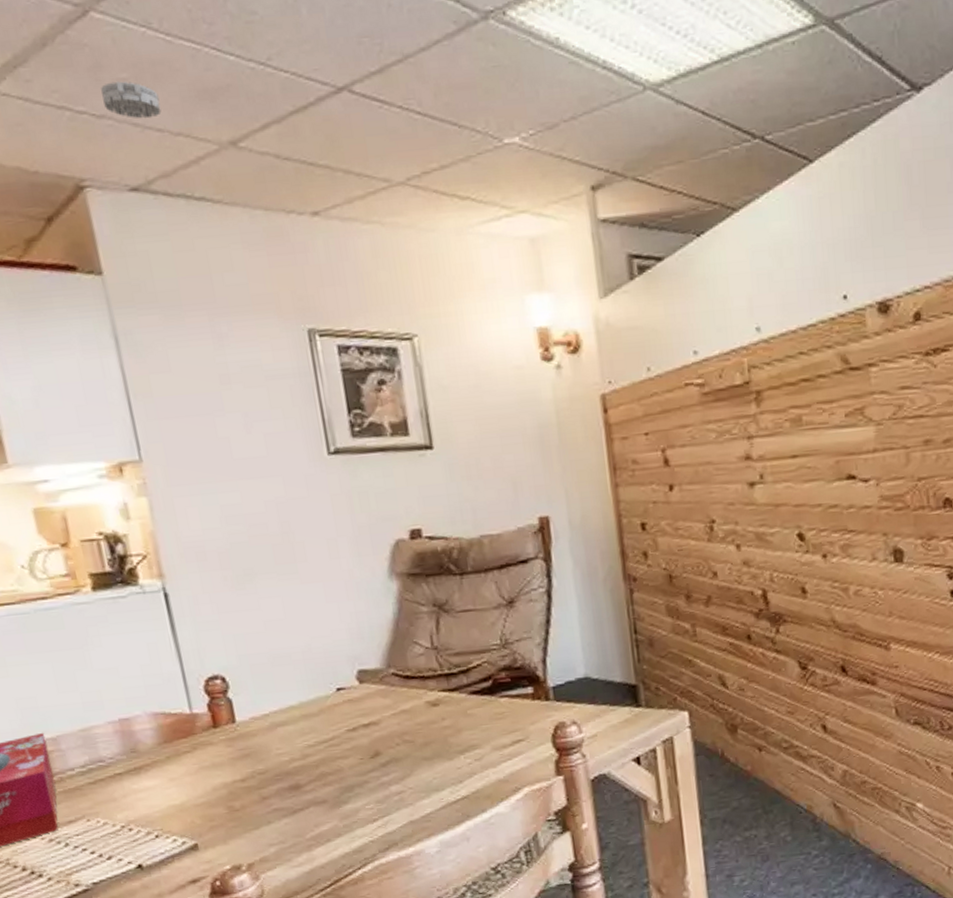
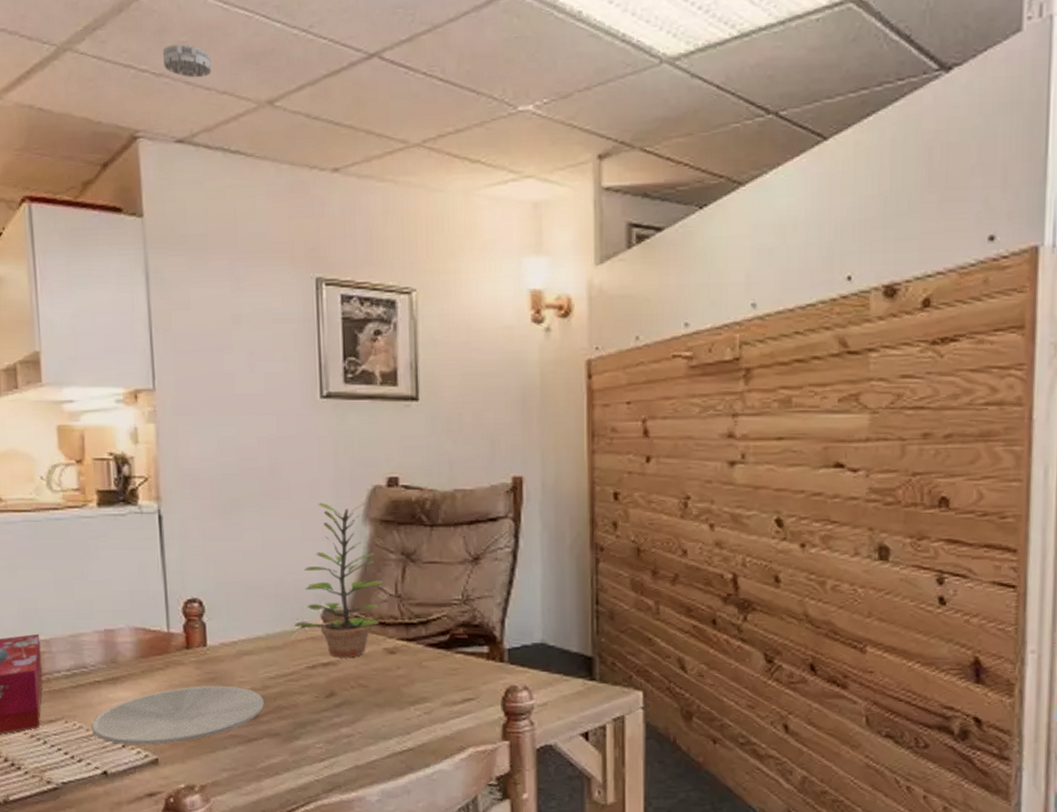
plate: none [117,759,307,835] -> present [91,685,265,745]
plant: none [328,558,418,717] -> present [294,502,383,658]

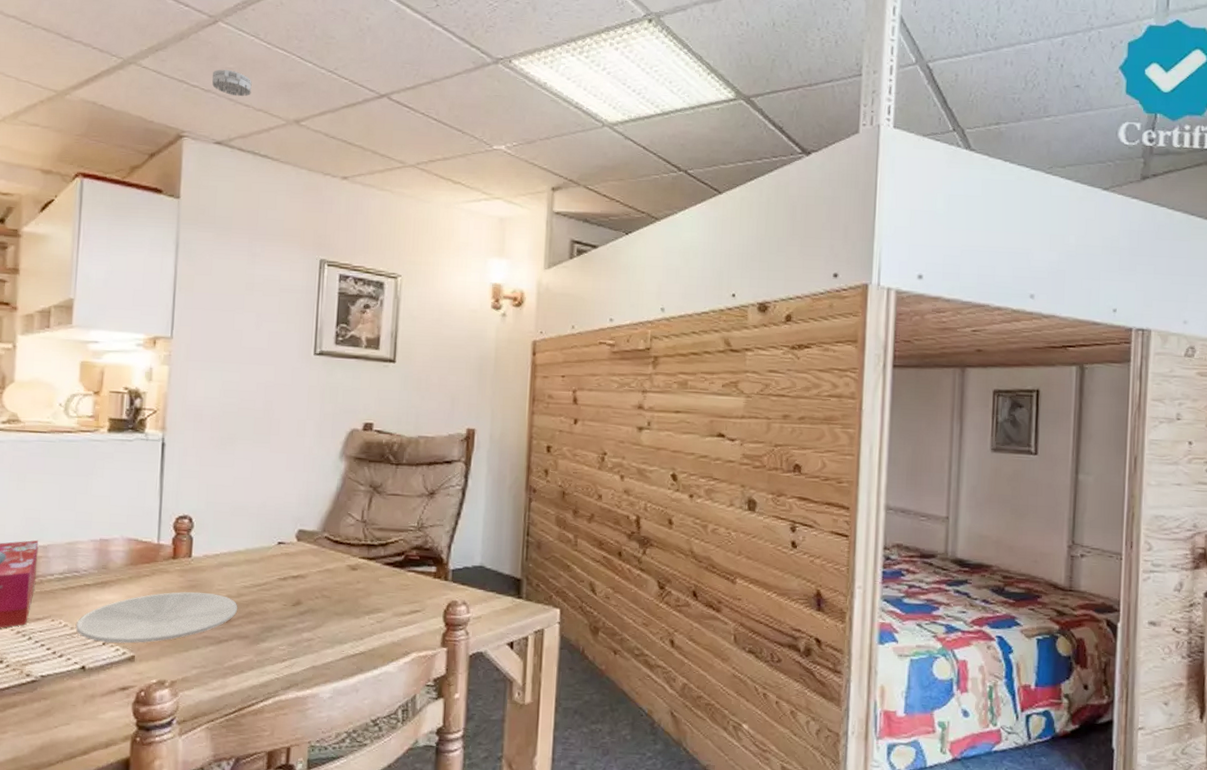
plant: present [294,502,383,658] -> none [271,439,352,572]

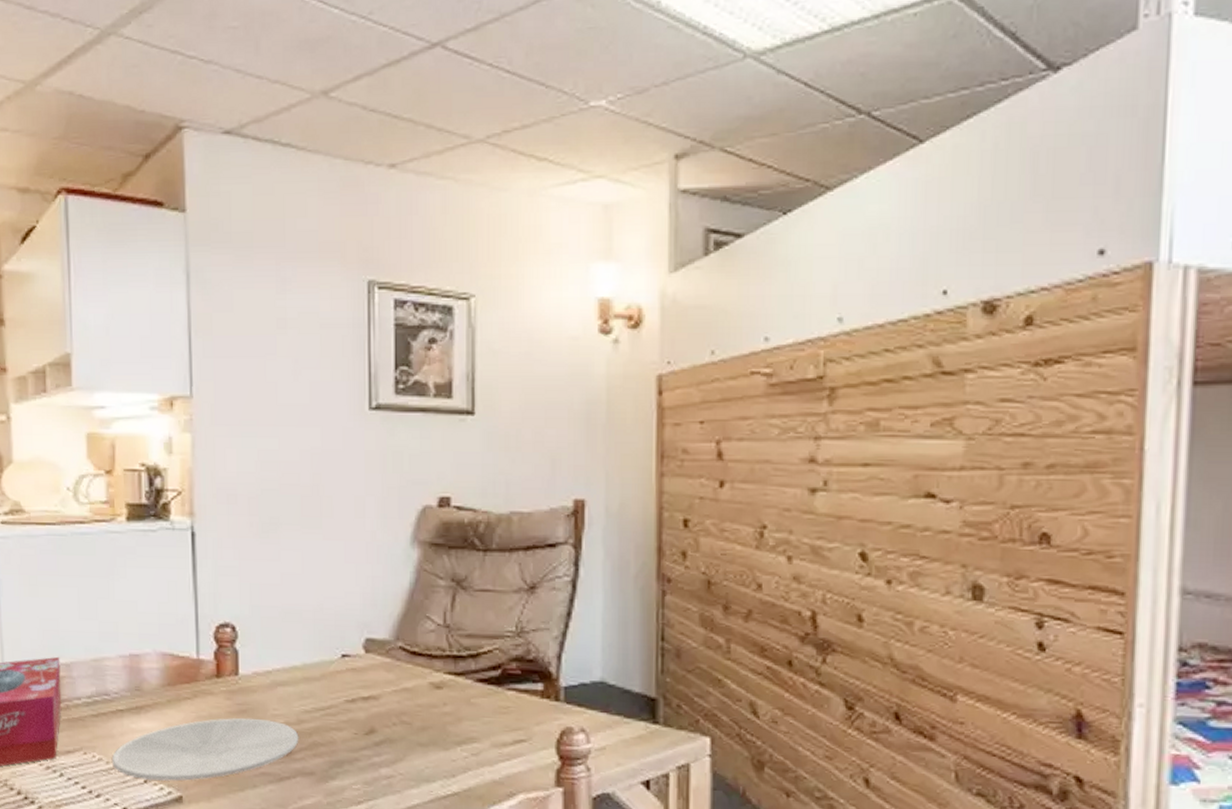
smoke detector: present [212,69,252,97] -> none [213,29,263,66]

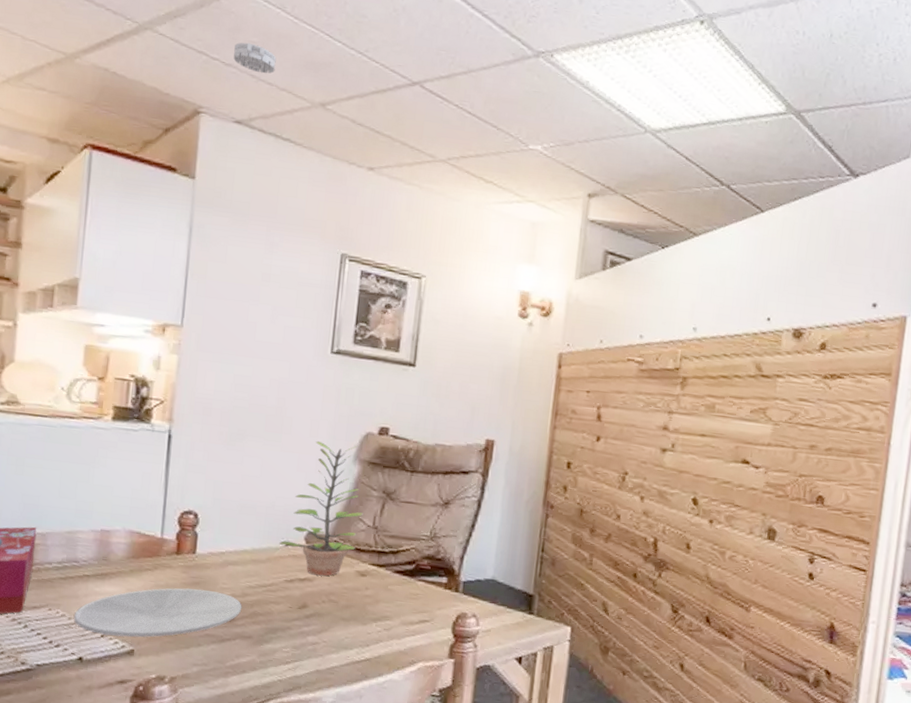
smoke detector: none [213,29,263,66] -> present [233,42,276,74]
plant: none [333,522,430,692] -> present [279,440,363,576]

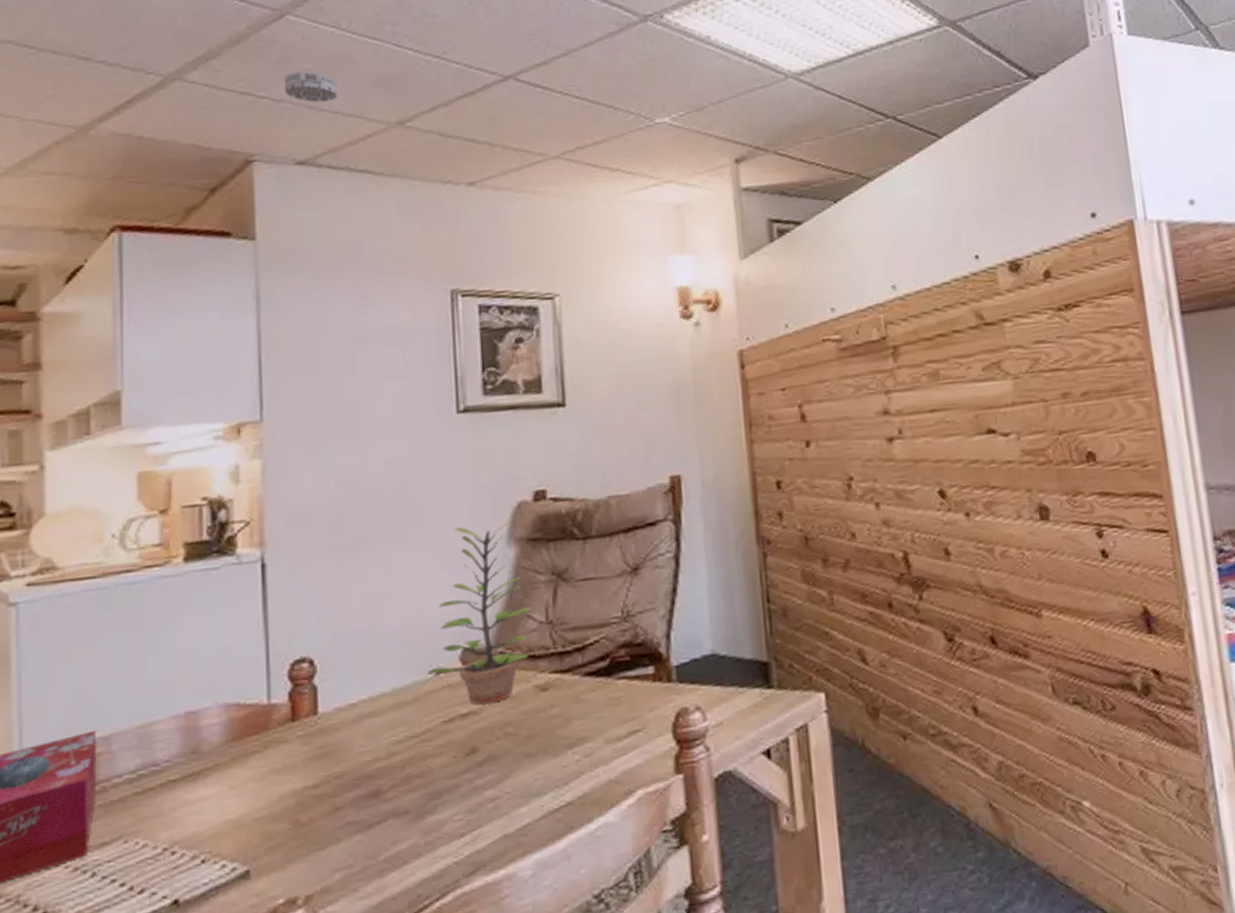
plate: present [73,588,242,638] -> none [159,759,390,860]

